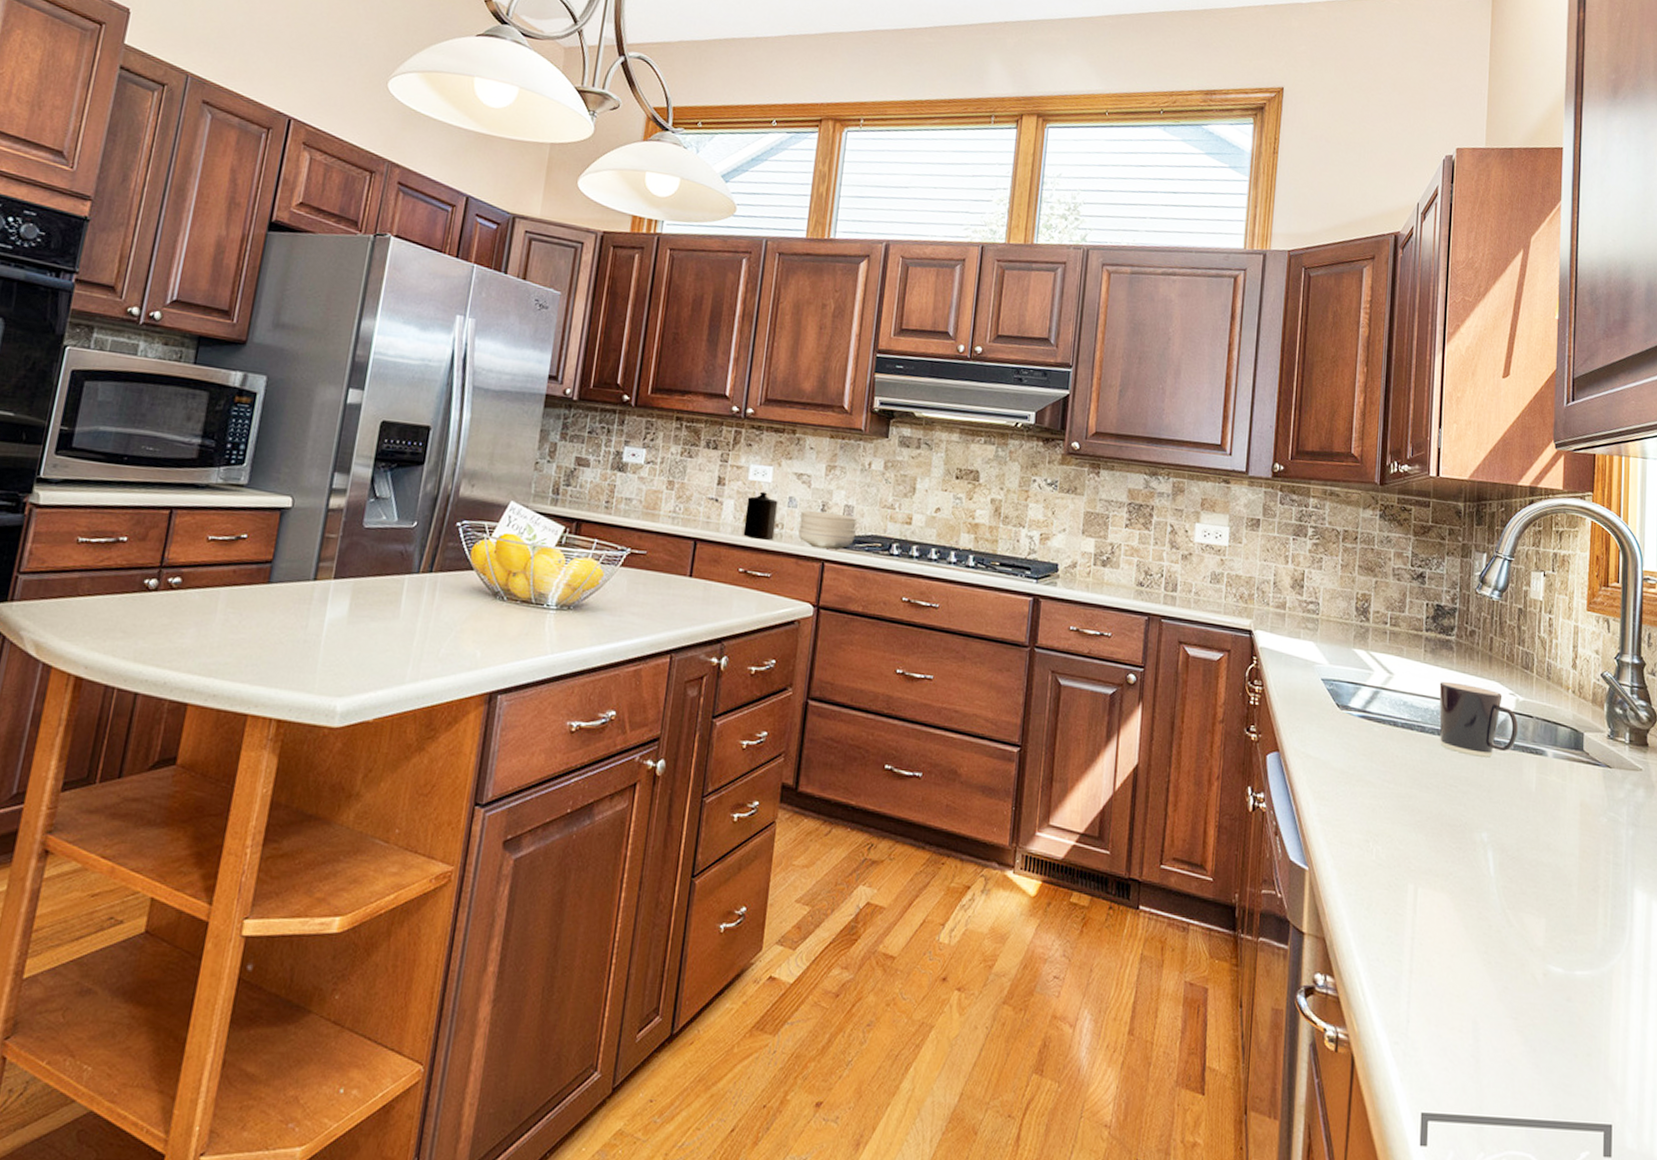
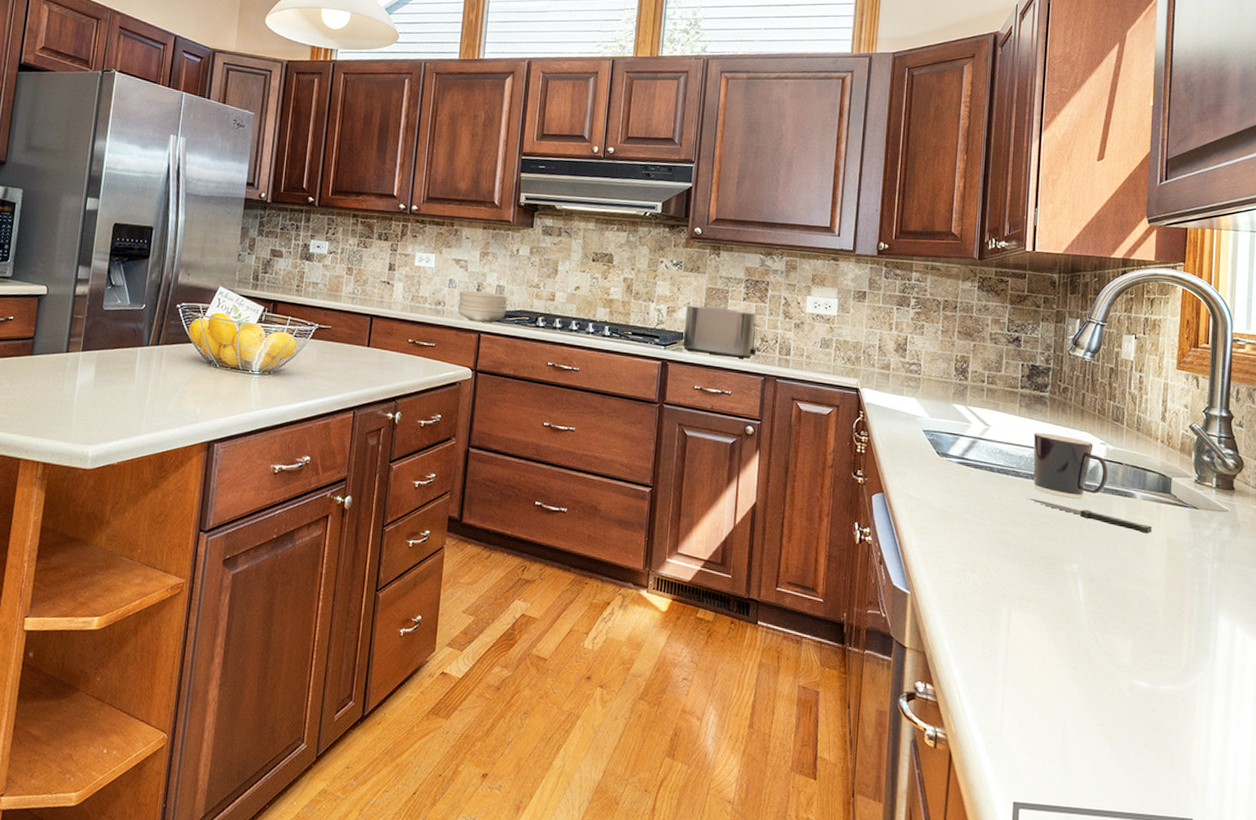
canister: present [743,491,778,540] -> none [411,275,440,316]
toaster: none [1057,531,1144,596] -> present [682,305,760,359]
knife: none [1433,756,1564,797] -> present [1027,498,1152,534]

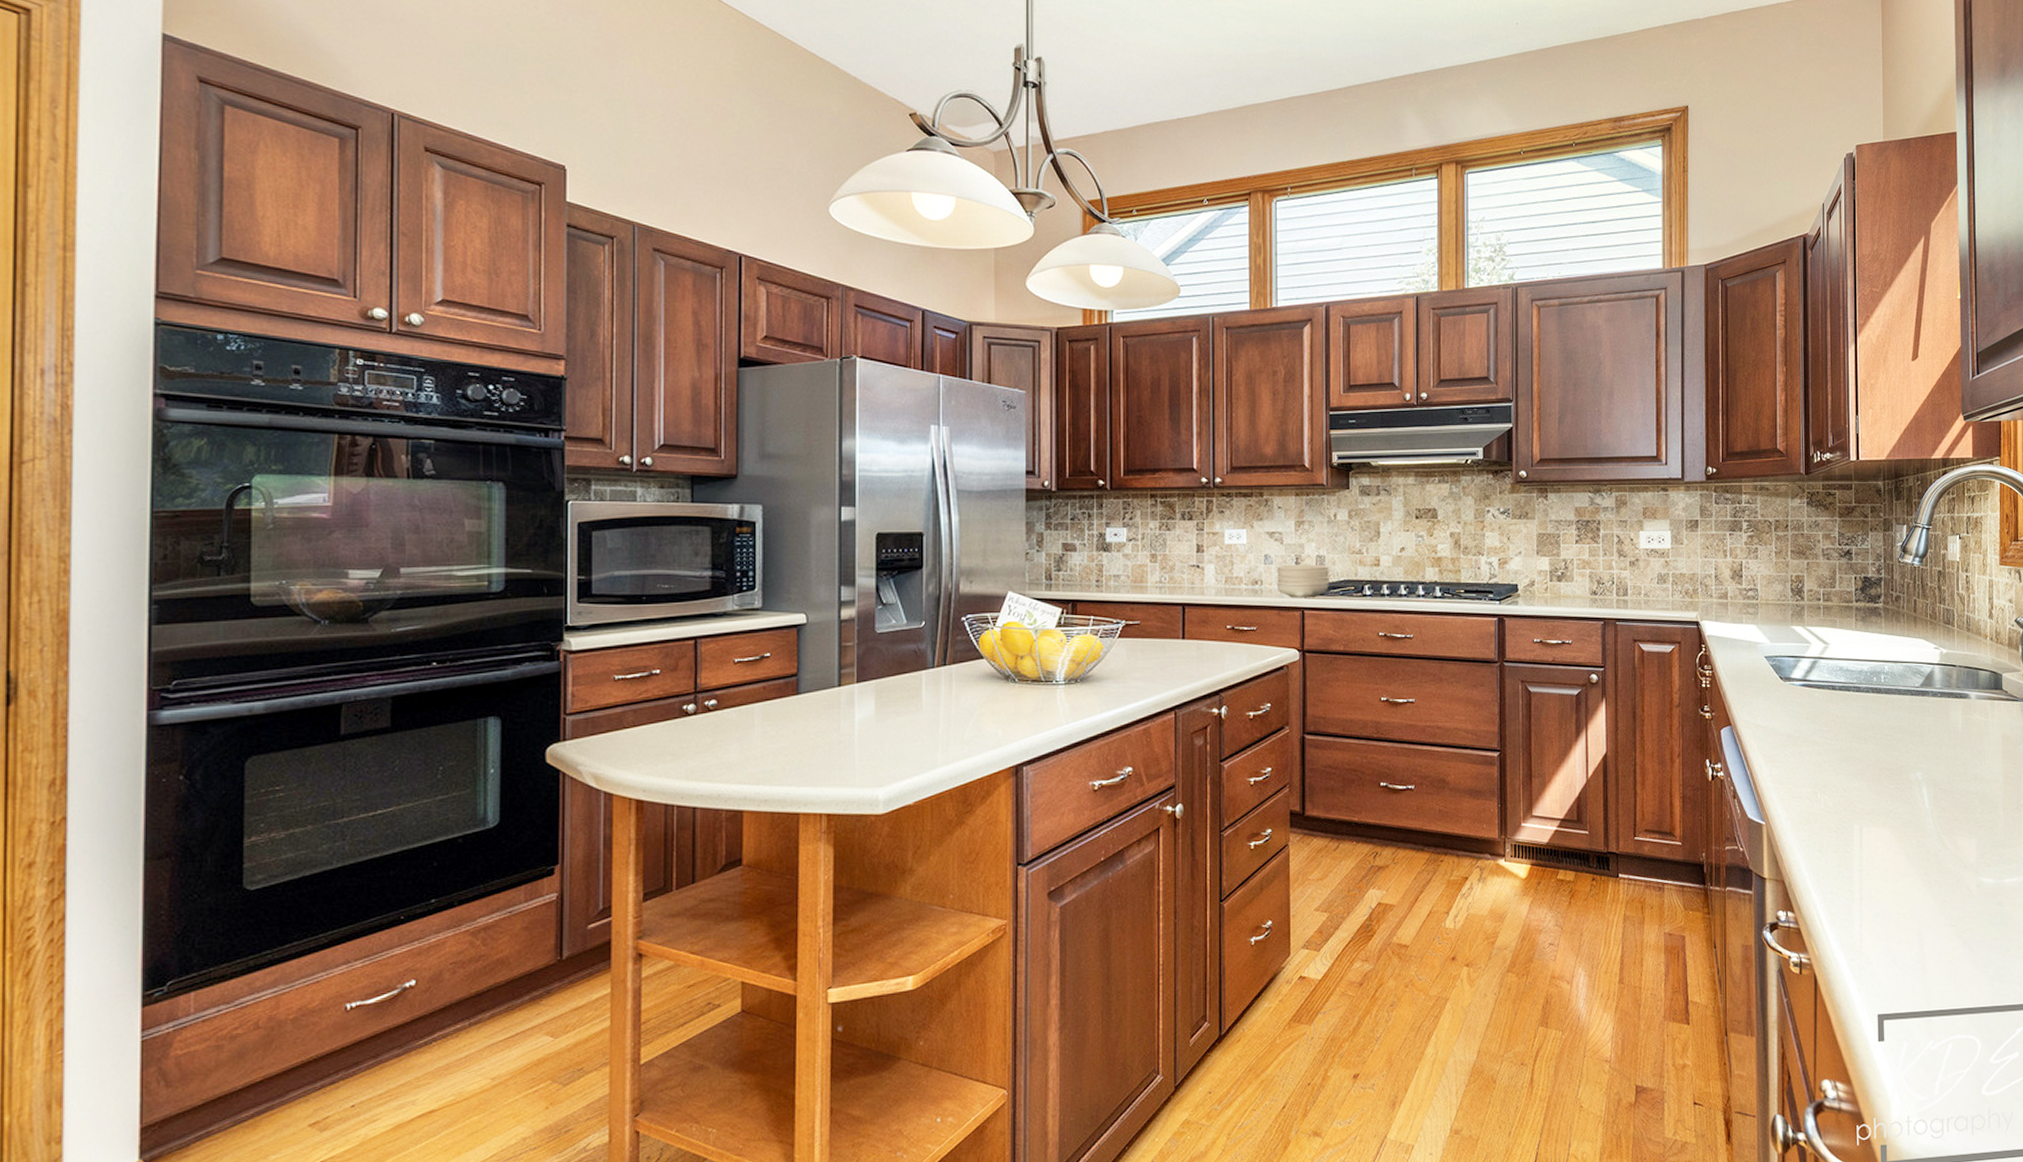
toaster: present [682,305,760,359] -> none [1517,553,1595,605]
knife: present [1027,498,1152,534] -> none [1869,711,1987,733]
mug: present [1033,432,1109,499] -> none [1871,644,1944,707]

